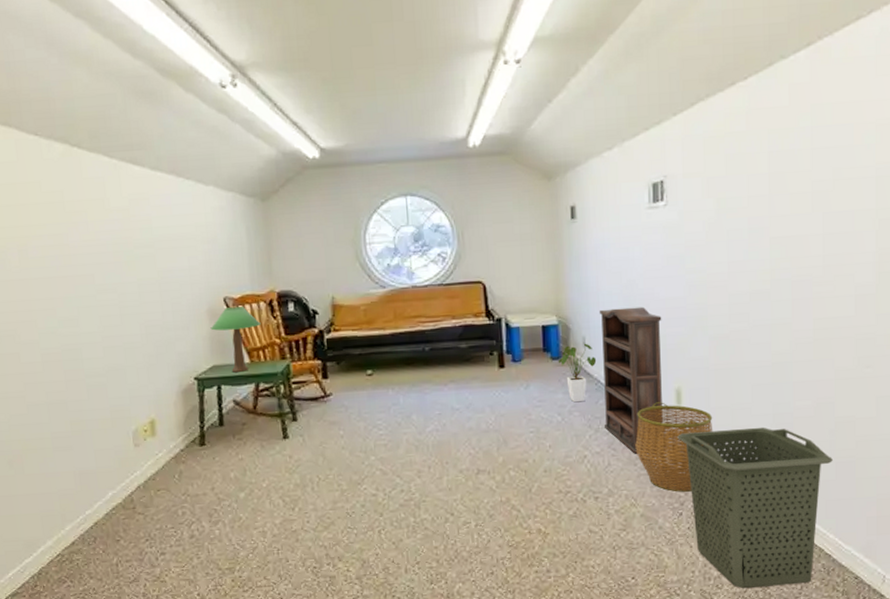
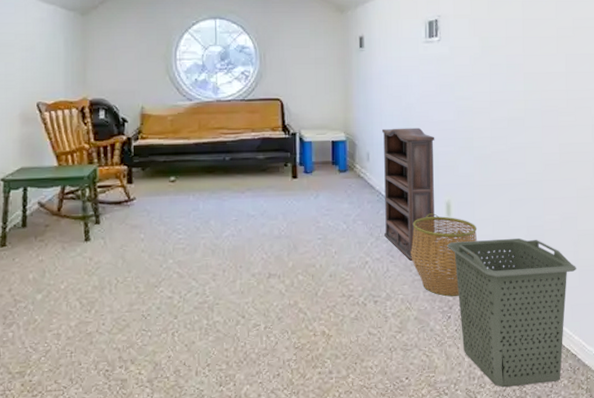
table lamp: present [210,306,261,372] -> none [21,111,72,175]
house plant: present [558,342,597,403] -> none [345,157,379,212]

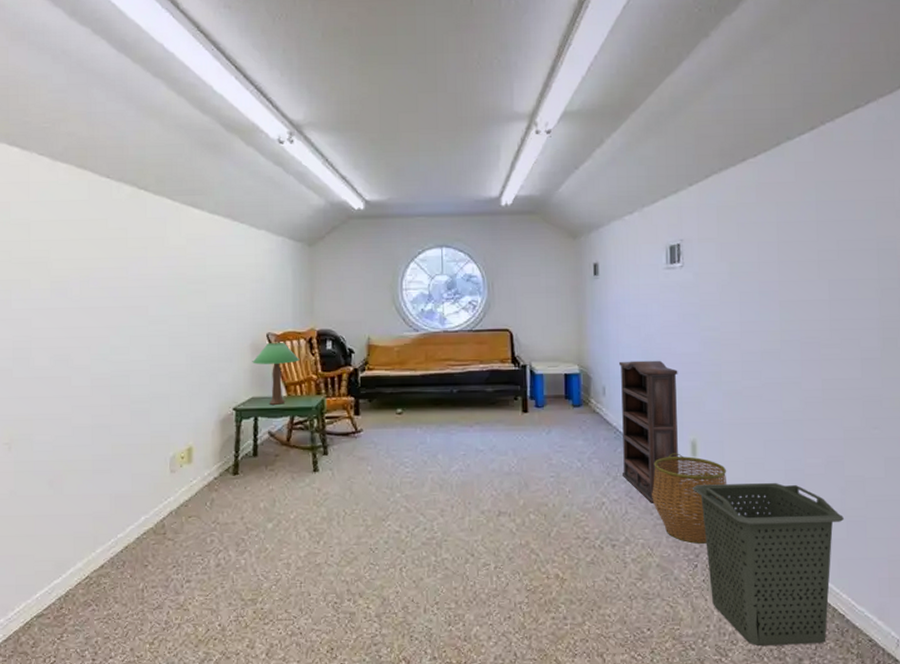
table lamp: none [21,111,72,175] -> present [252,342,300,405]

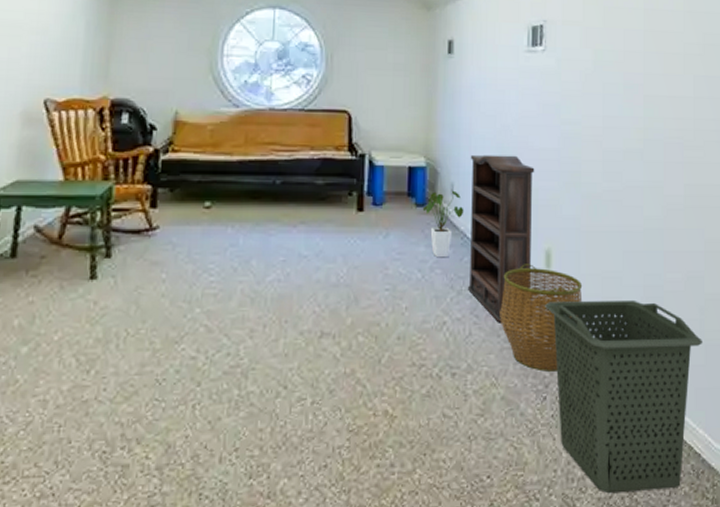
table lamp: present [252,342,300,405] -> none [21,111,85,191]
house plant: none [579,391,616,450] -> present [422,189,464,258]

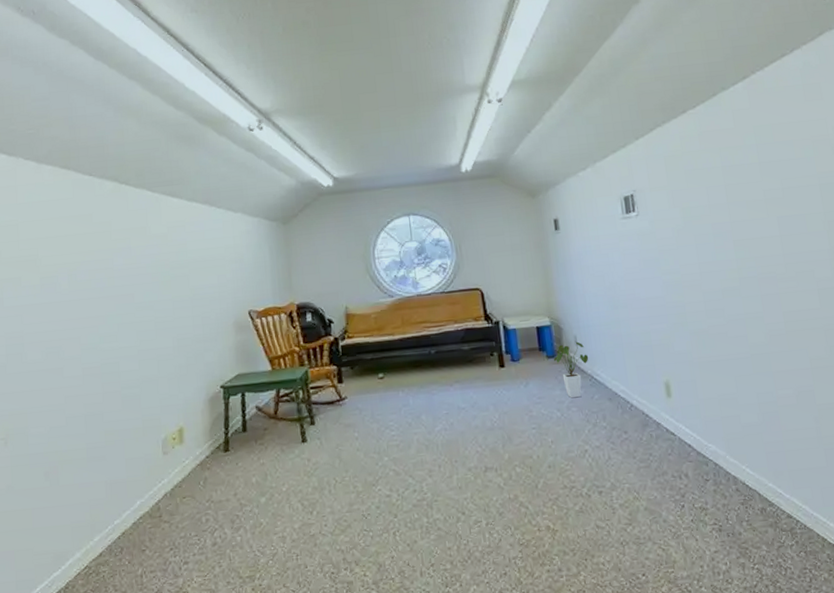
bookshelf: present [468,154,535,323] -> none [586,306,661,447]
basket: present [500,264,583,372] -> none [630,395,704,484]
laundry basket: present [545,299,704,494] -> none [671,416,822,583]

